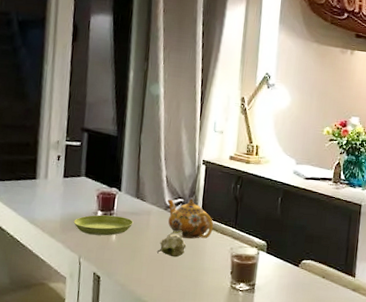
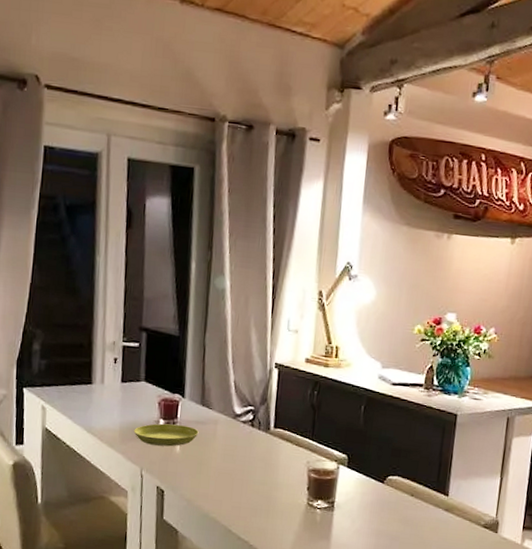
fruit: present [157,230,186,257] -> none [226,441,257,471]
teapot: present [166,198,214,239] -> none [235,406,288,451]

